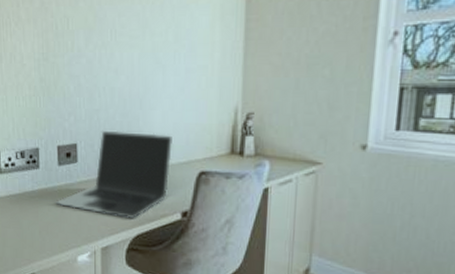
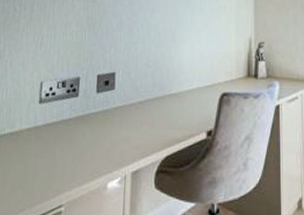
laptop: present [55,130,174,218] -> none [90,59,200,140]

